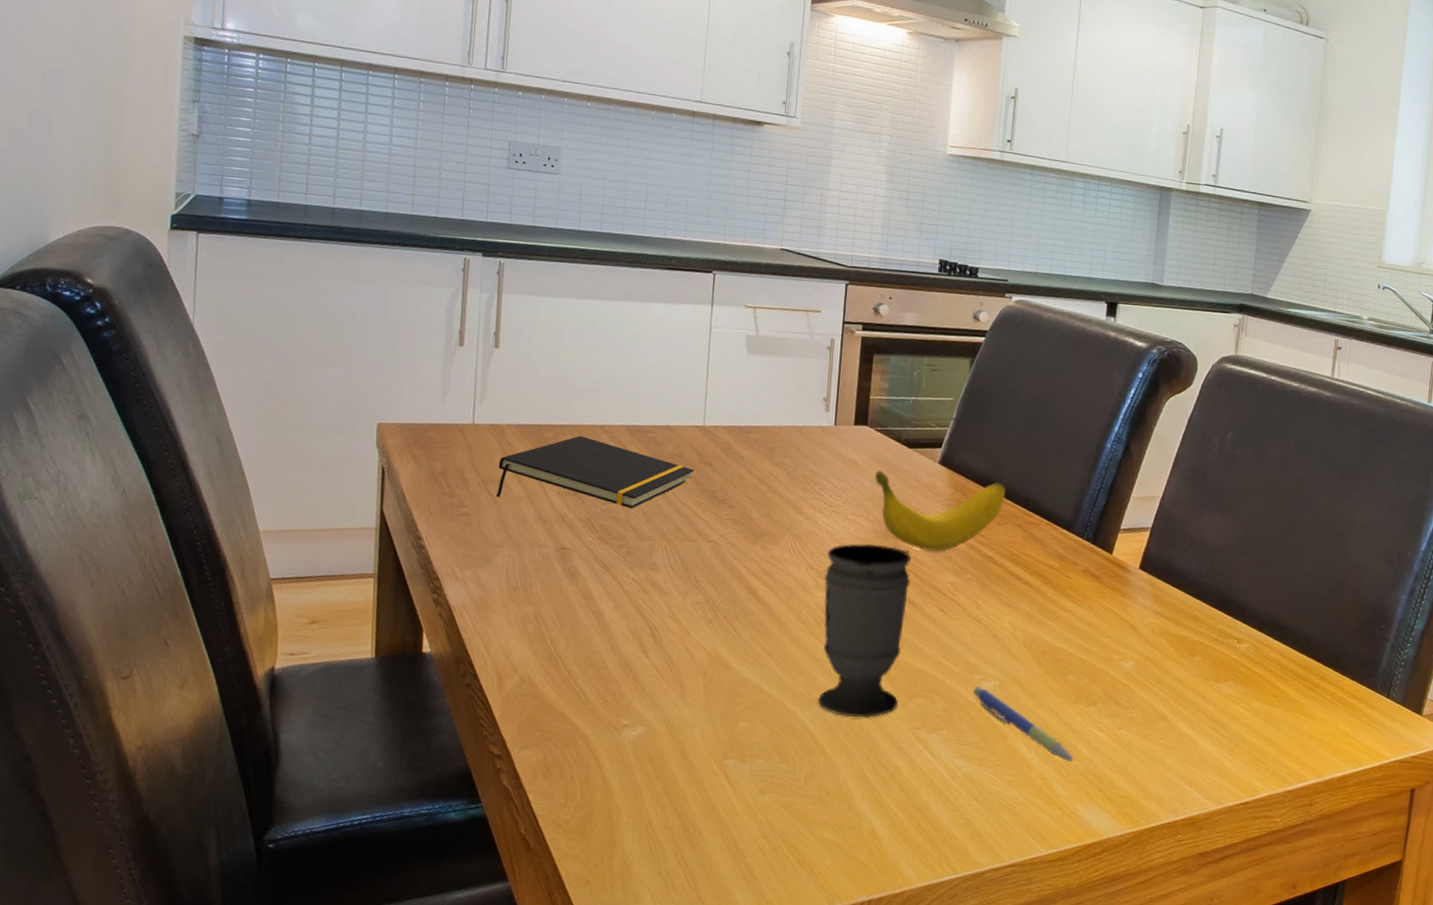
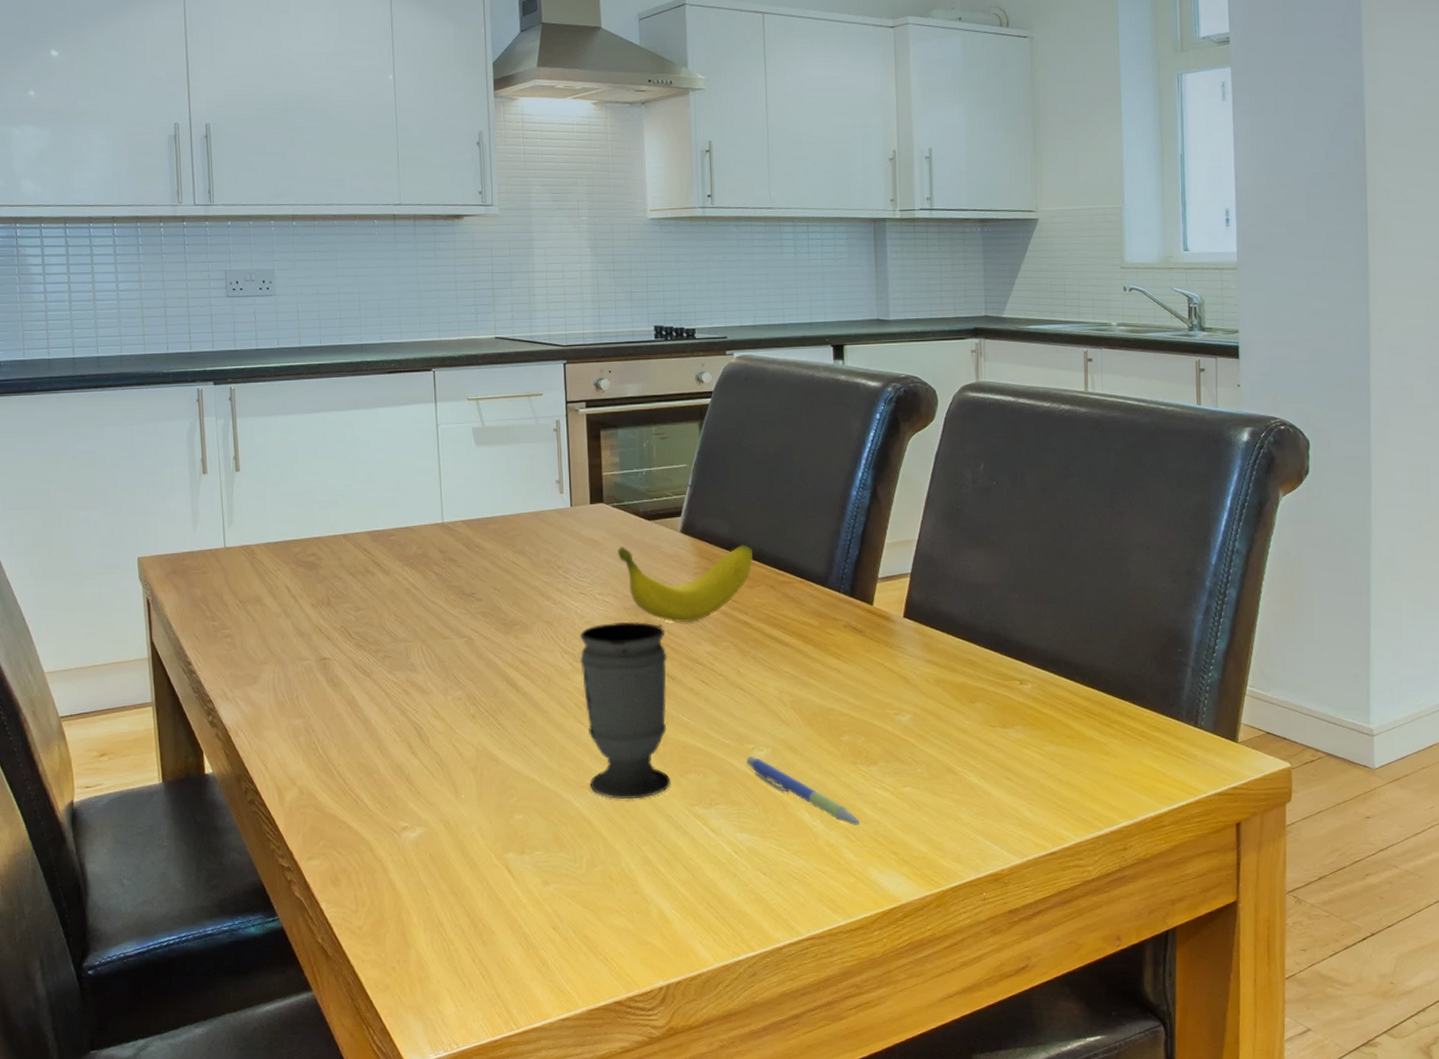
notepad: present [495,435,695,508] -> none [253,547,440,616]

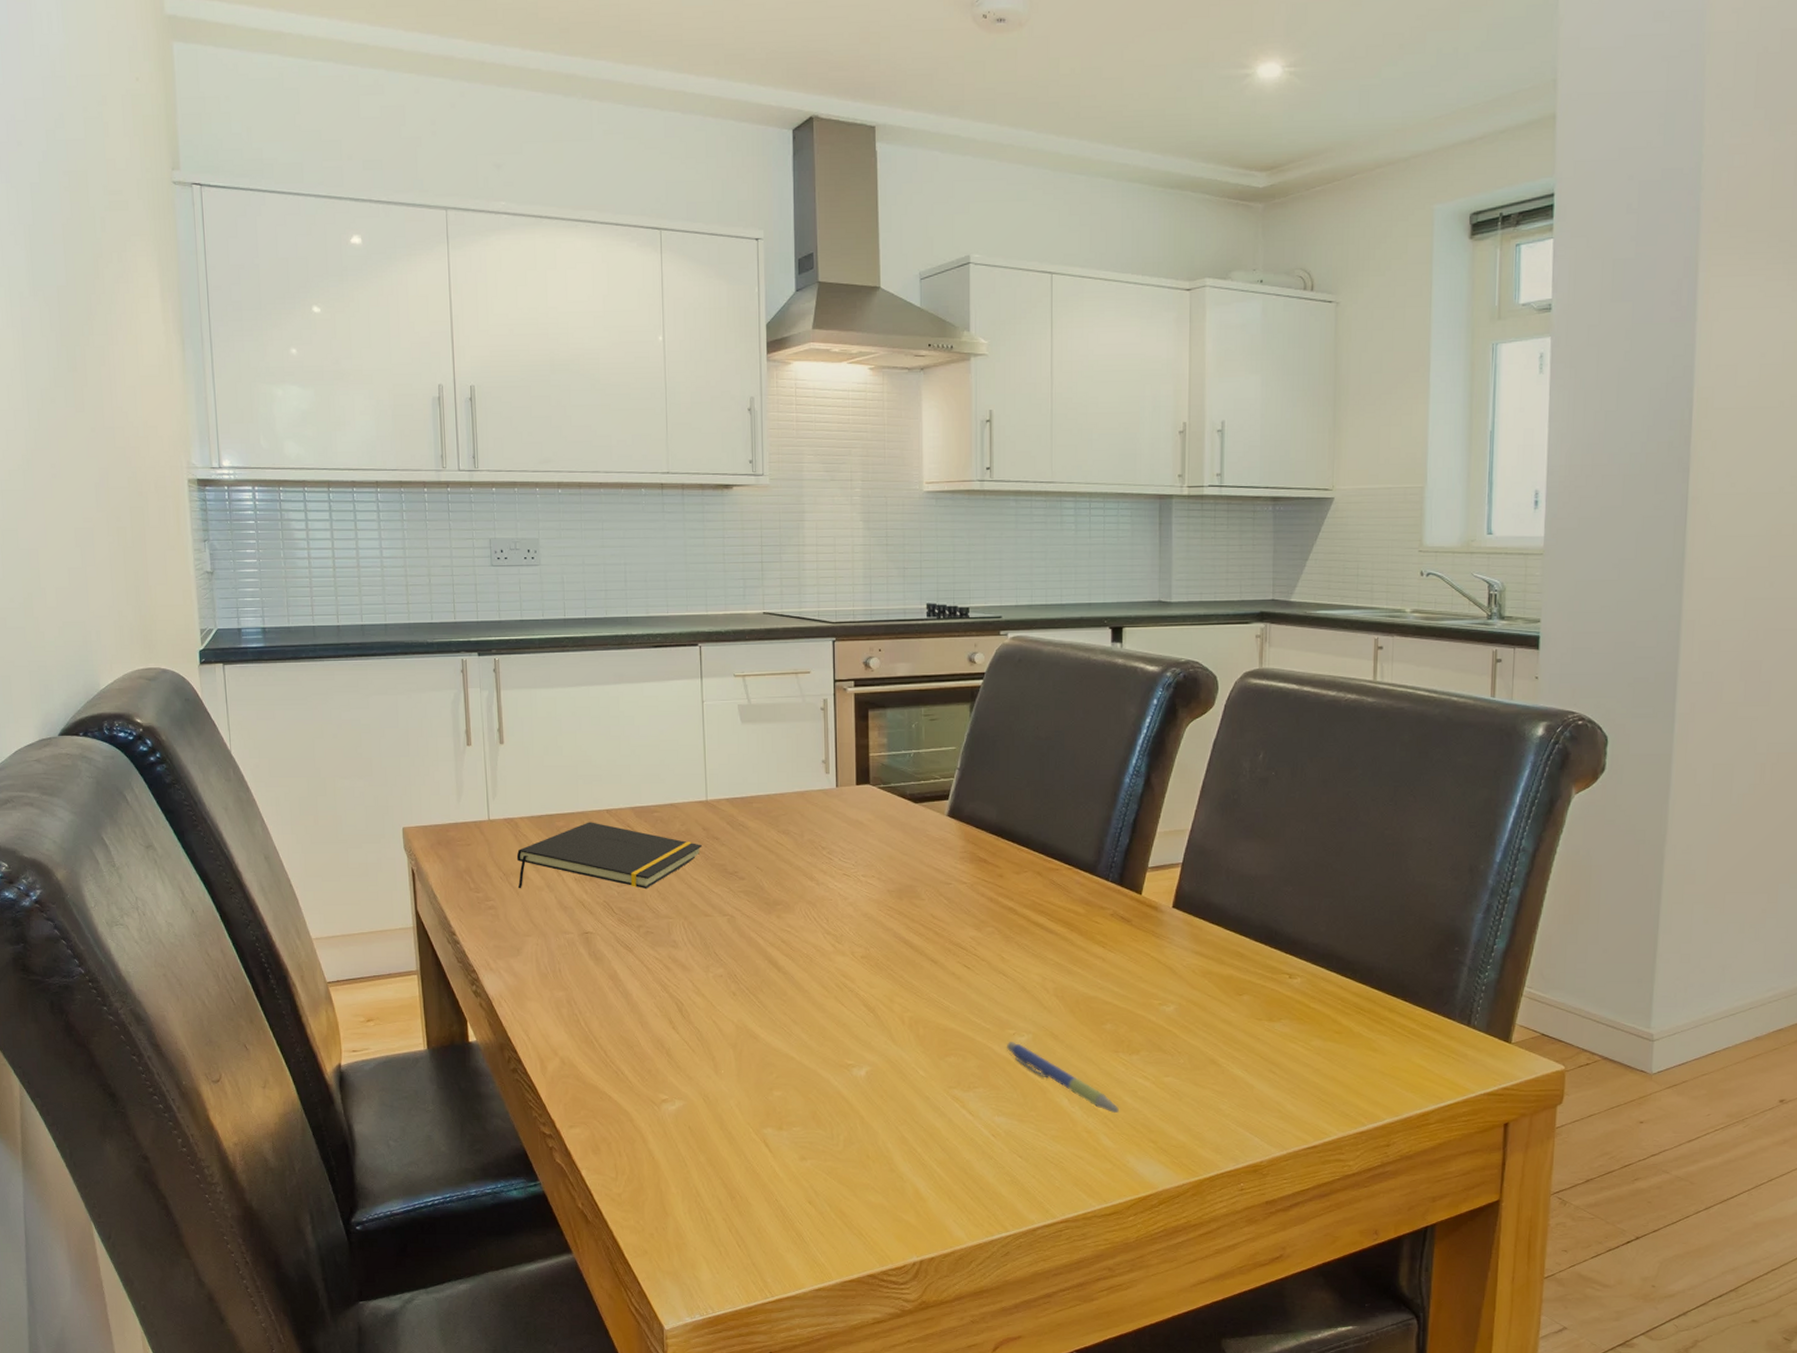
notepad: none [253,547,440,616] -> present [516,822,703,889]
cup: present [579,621,671,799] -> none [841,904,930,1080]
banana: present [617,544,753,623] -> none [882,828,1020,907]

